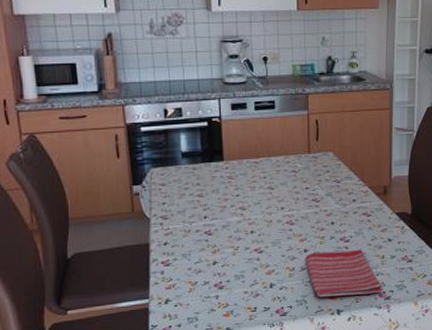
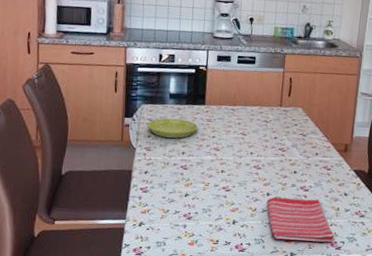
saucer: none [160,180,219,203] -> present [147,118,198,139]

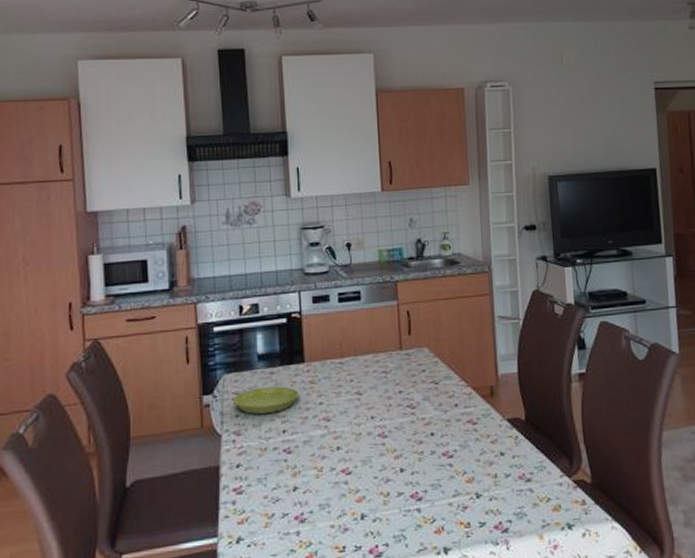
dish towel: present [266,197,334,243] -> none [401,466,498,532]

